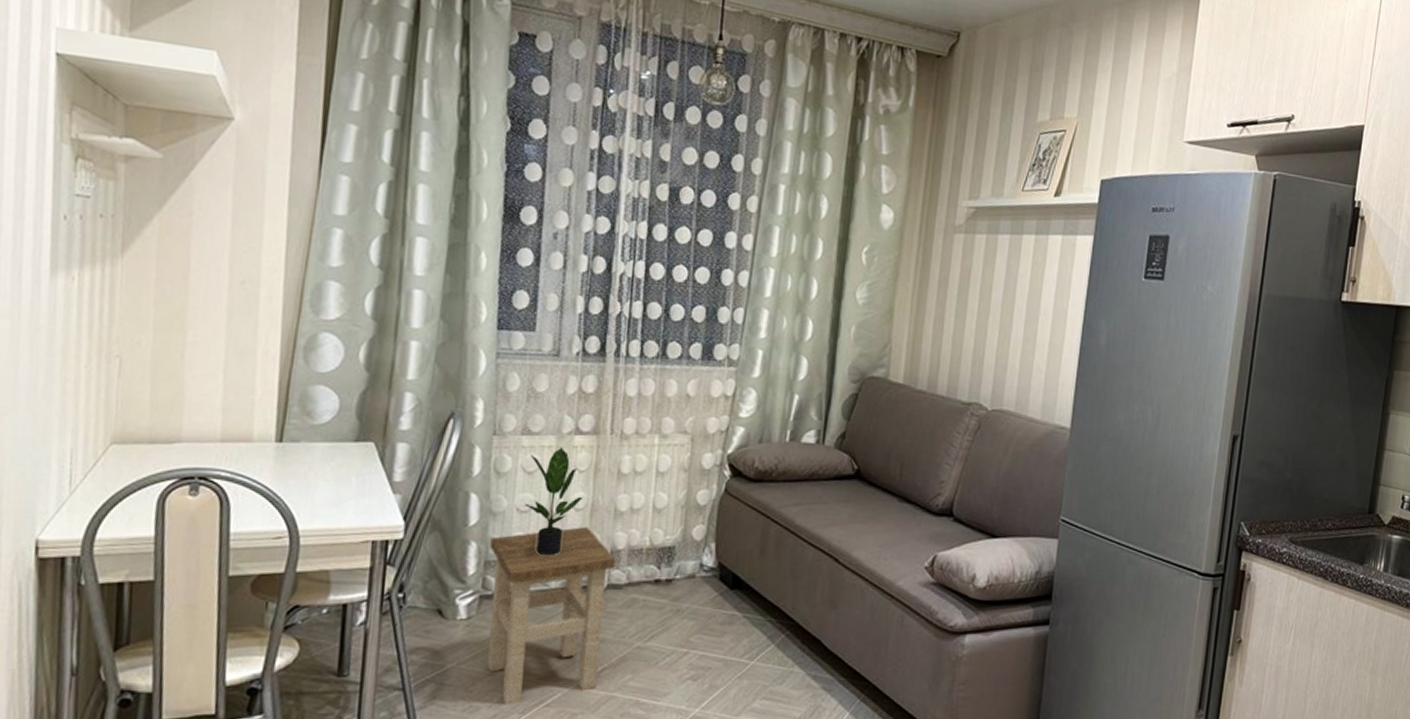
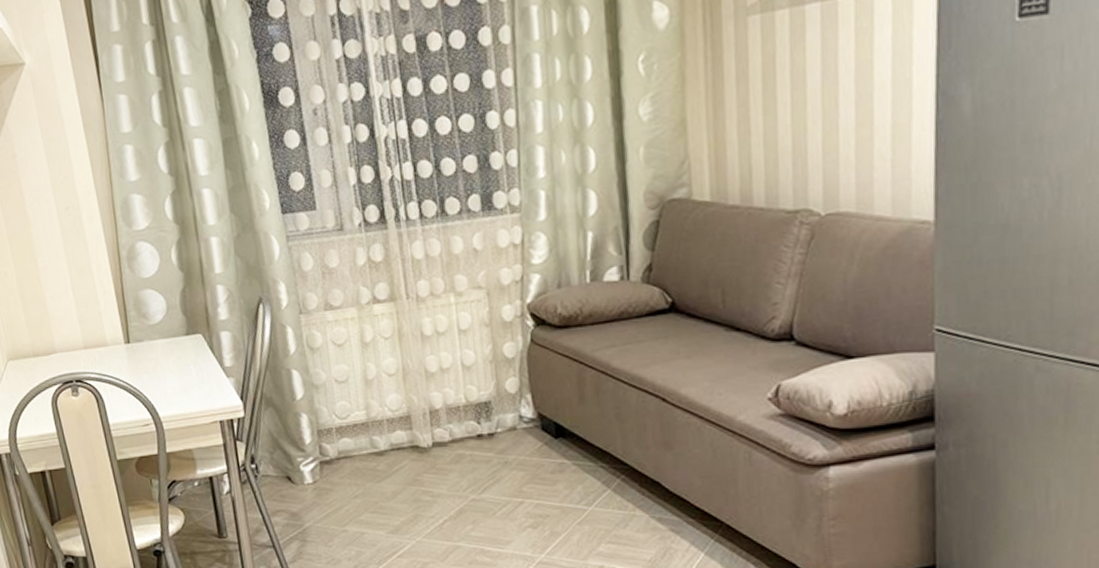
stool: present [487,527,616,705] -> none [318,391,441,557]
potted plant: present [524,446,583,556] -> none [337,317,393,421]

